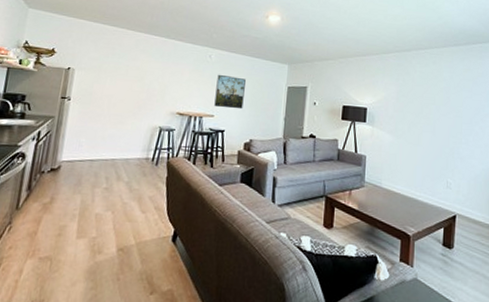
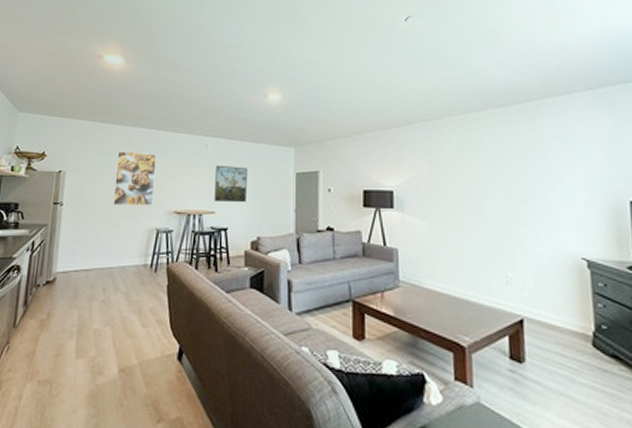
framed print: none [119,53,164,106] -> present [113,150,157,206]

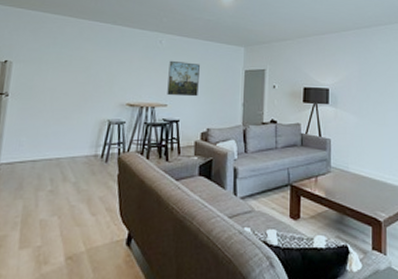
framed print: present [113,150,157,206] -> none [63,42,111,98]

